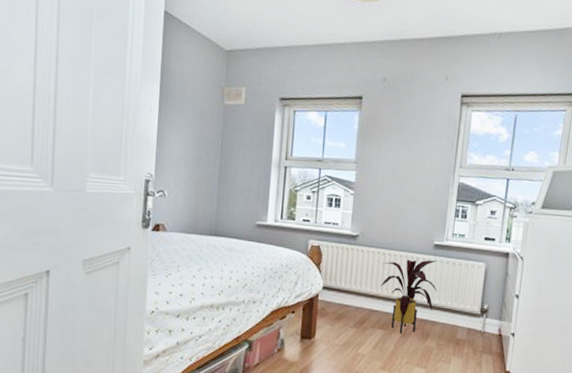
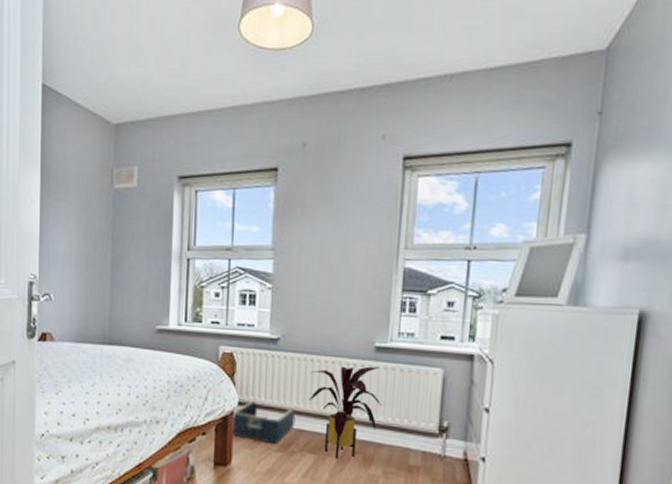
basket: none [317,284,370,322] -> present [232,399,296,444]

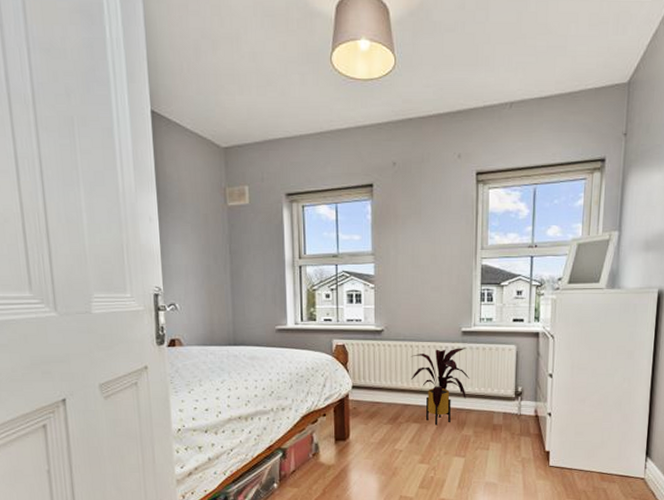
basket: present [232,399,296,444] -> none [348,382,401,418]

